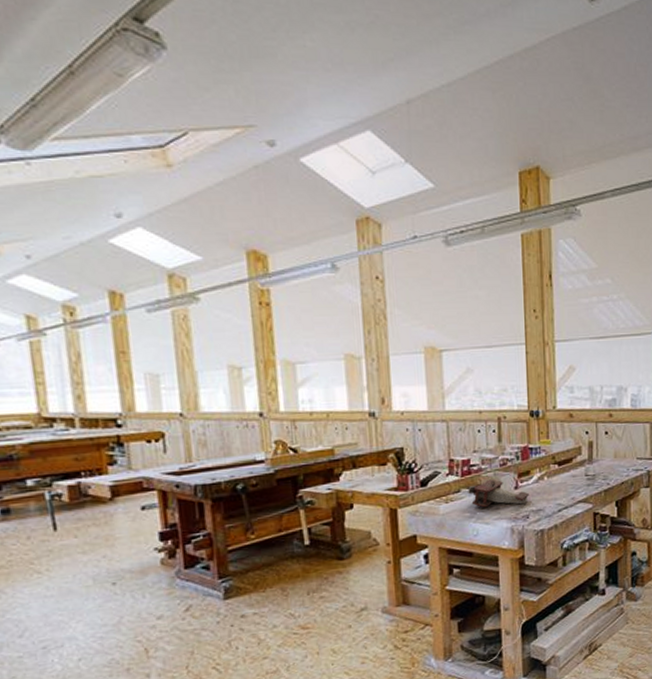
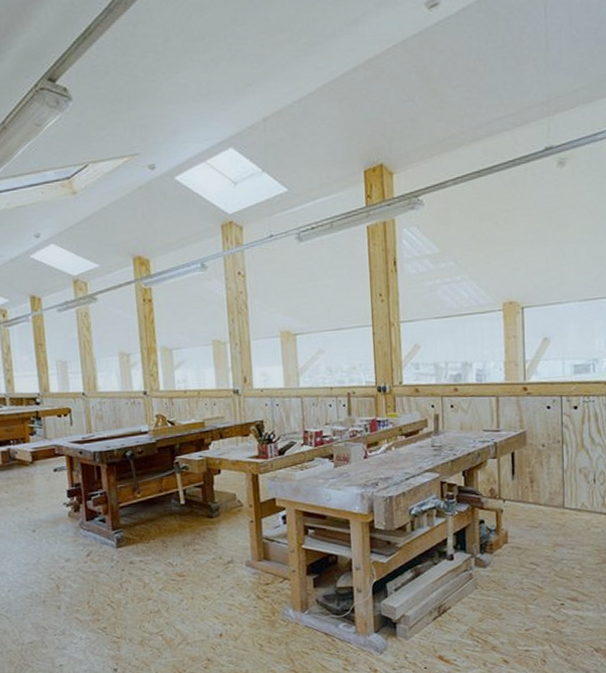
toy airplane: present [468,479,529,508] -> none [321,449,378,475]

